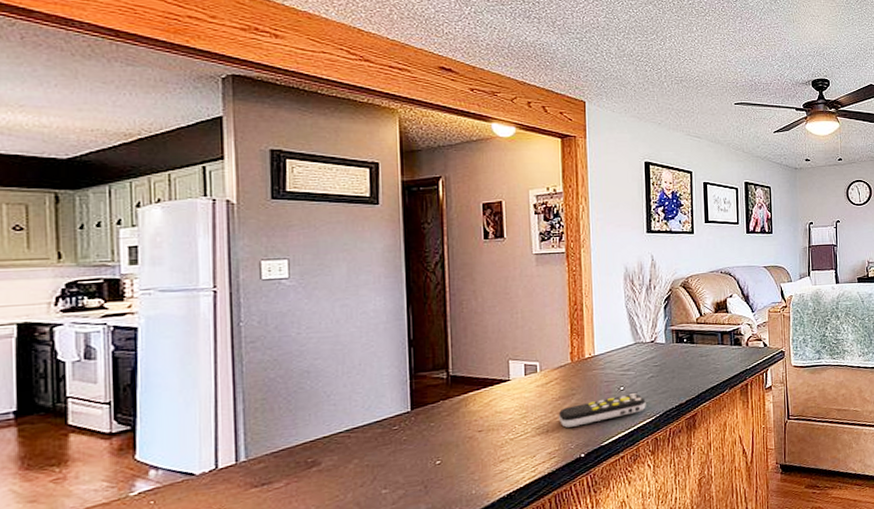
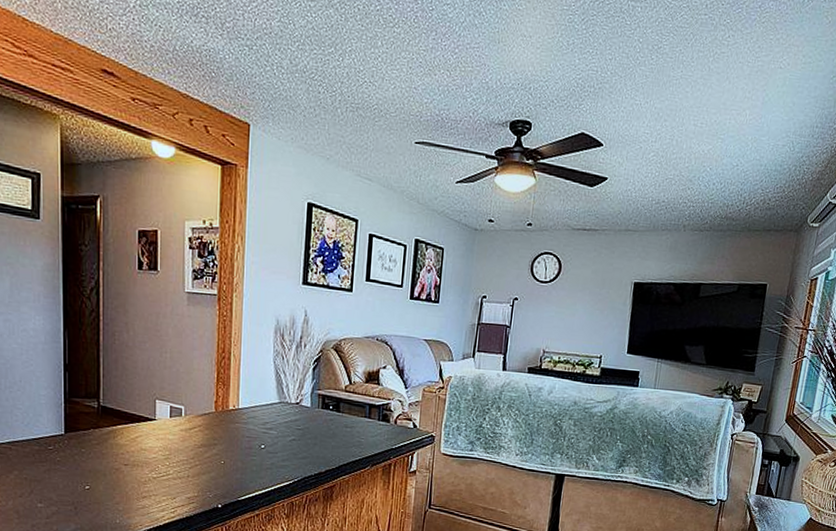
remote control: present [558,393,646,428] -> none [199,453,285,477]

